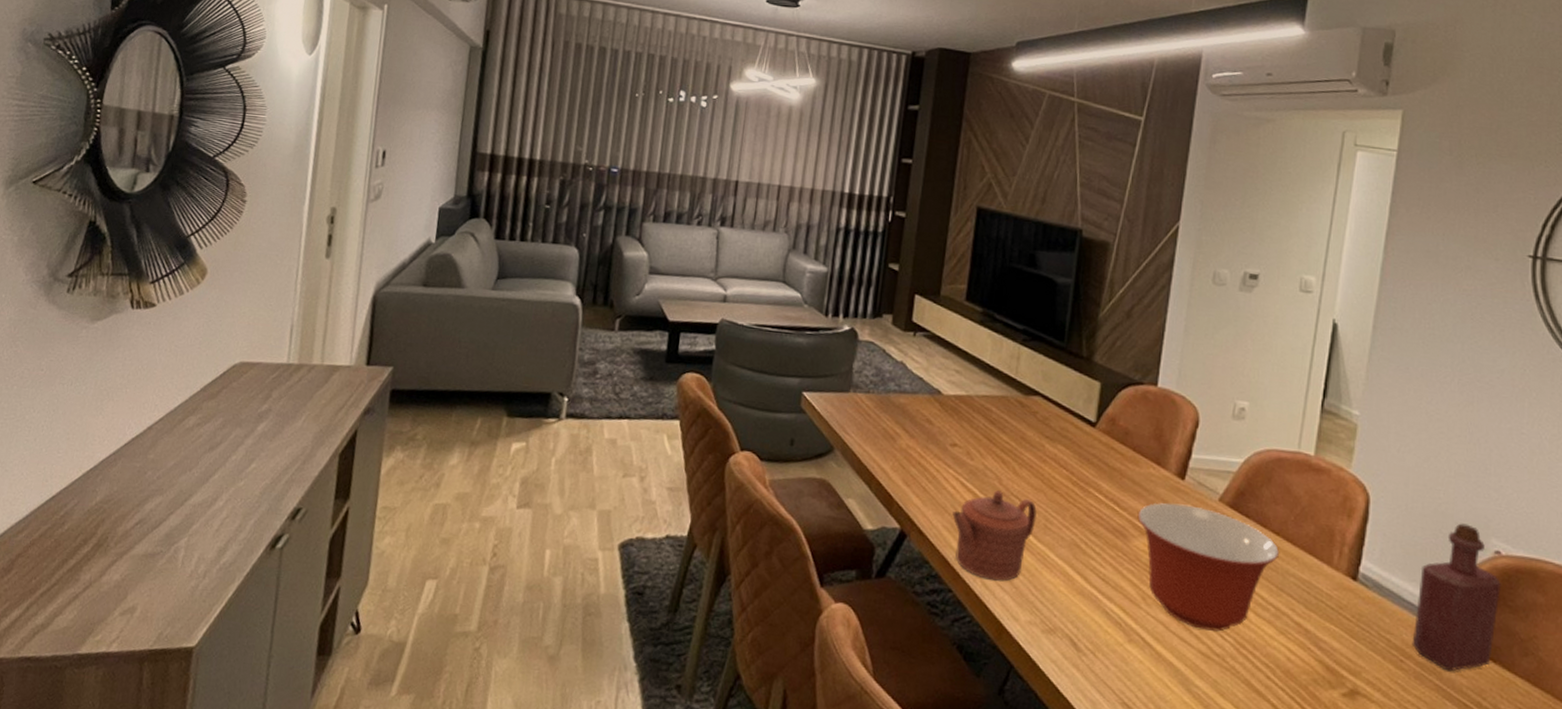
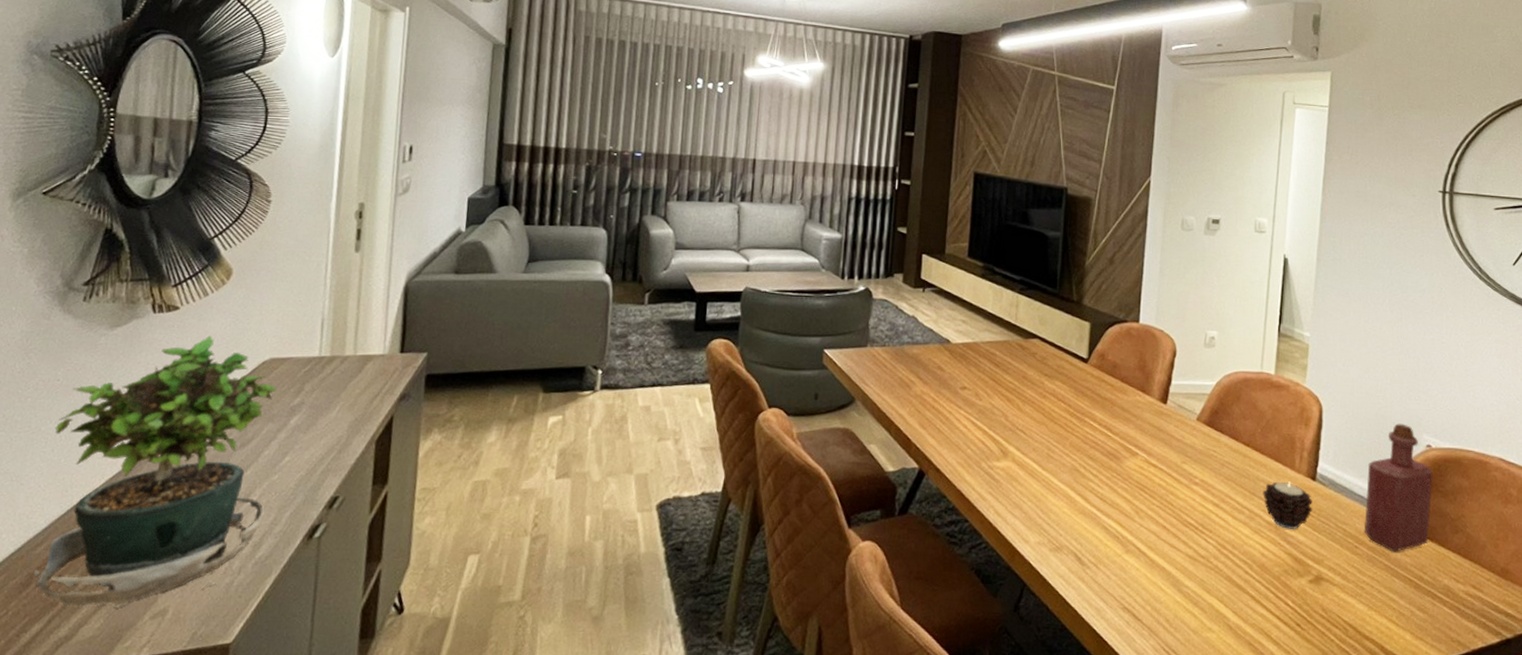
potted plant: none [15,335,247,601] -> present [33,335,278,607]
teapot: present [952,490,1037,581] -> none [965,426,1040,508]
mixing bowl: present [1137,502,1279,632] -> none [1128,425,1250,536]
candle: none [1292,578,1352,634] -> present [1263,482,1312,529]

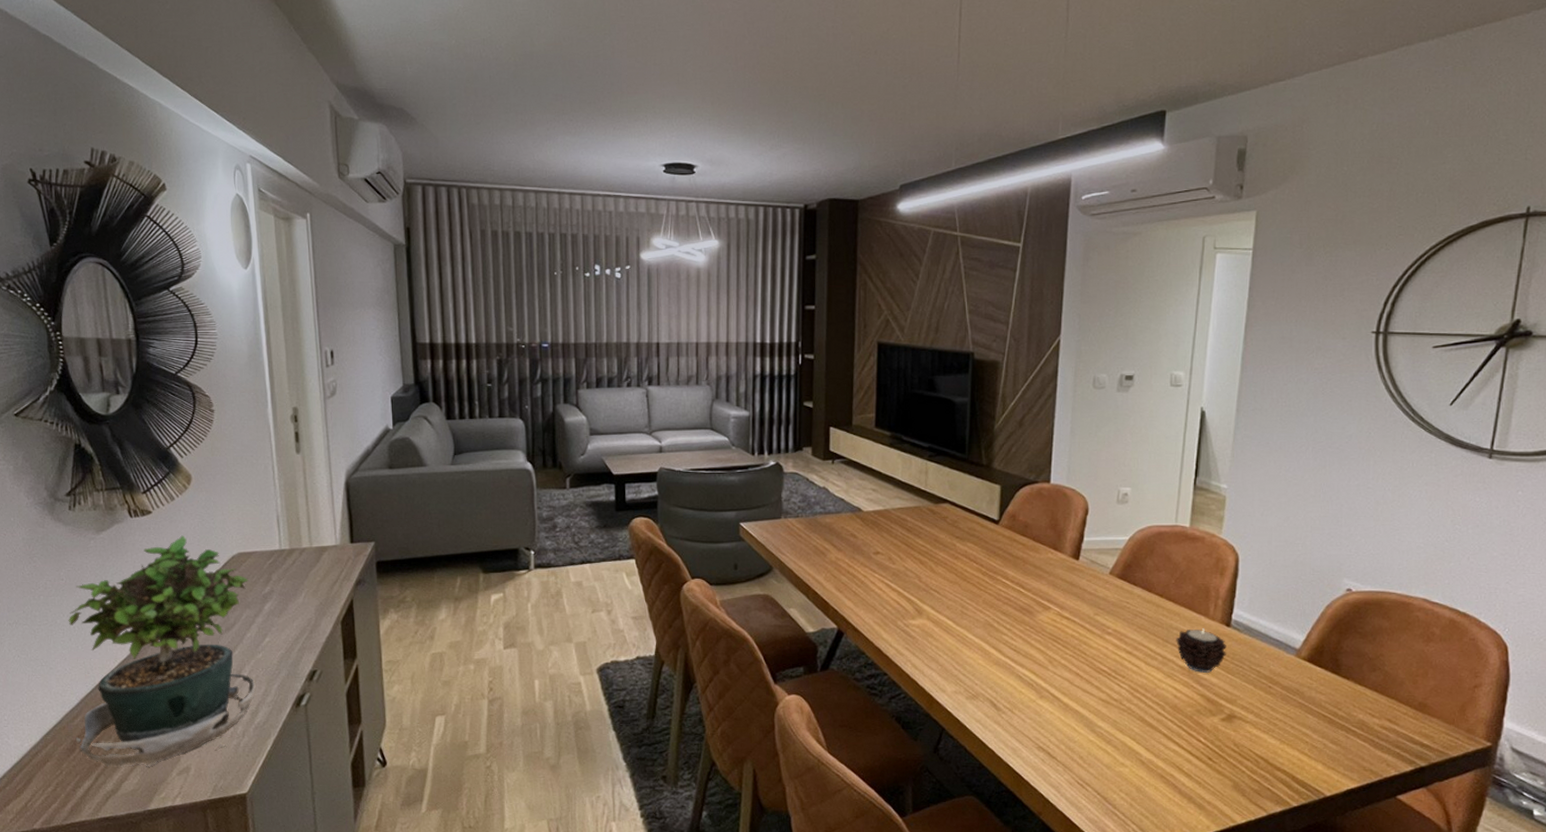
bottle: present [1364,423,1433,552] -> none [1278,569,1352,691]

